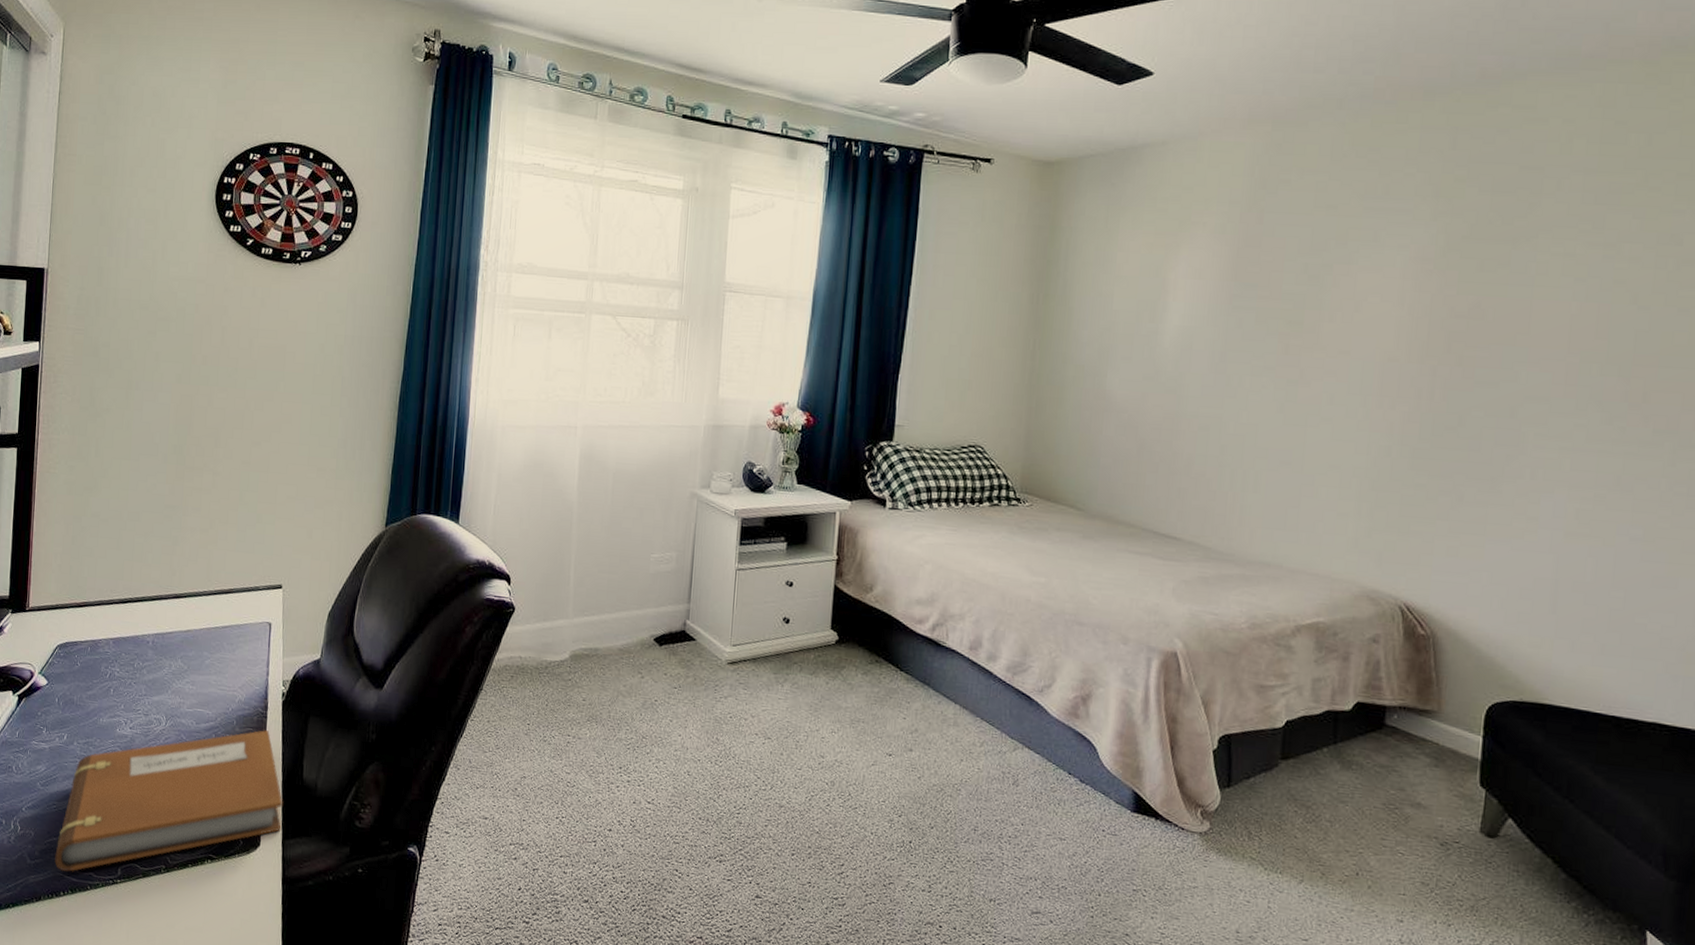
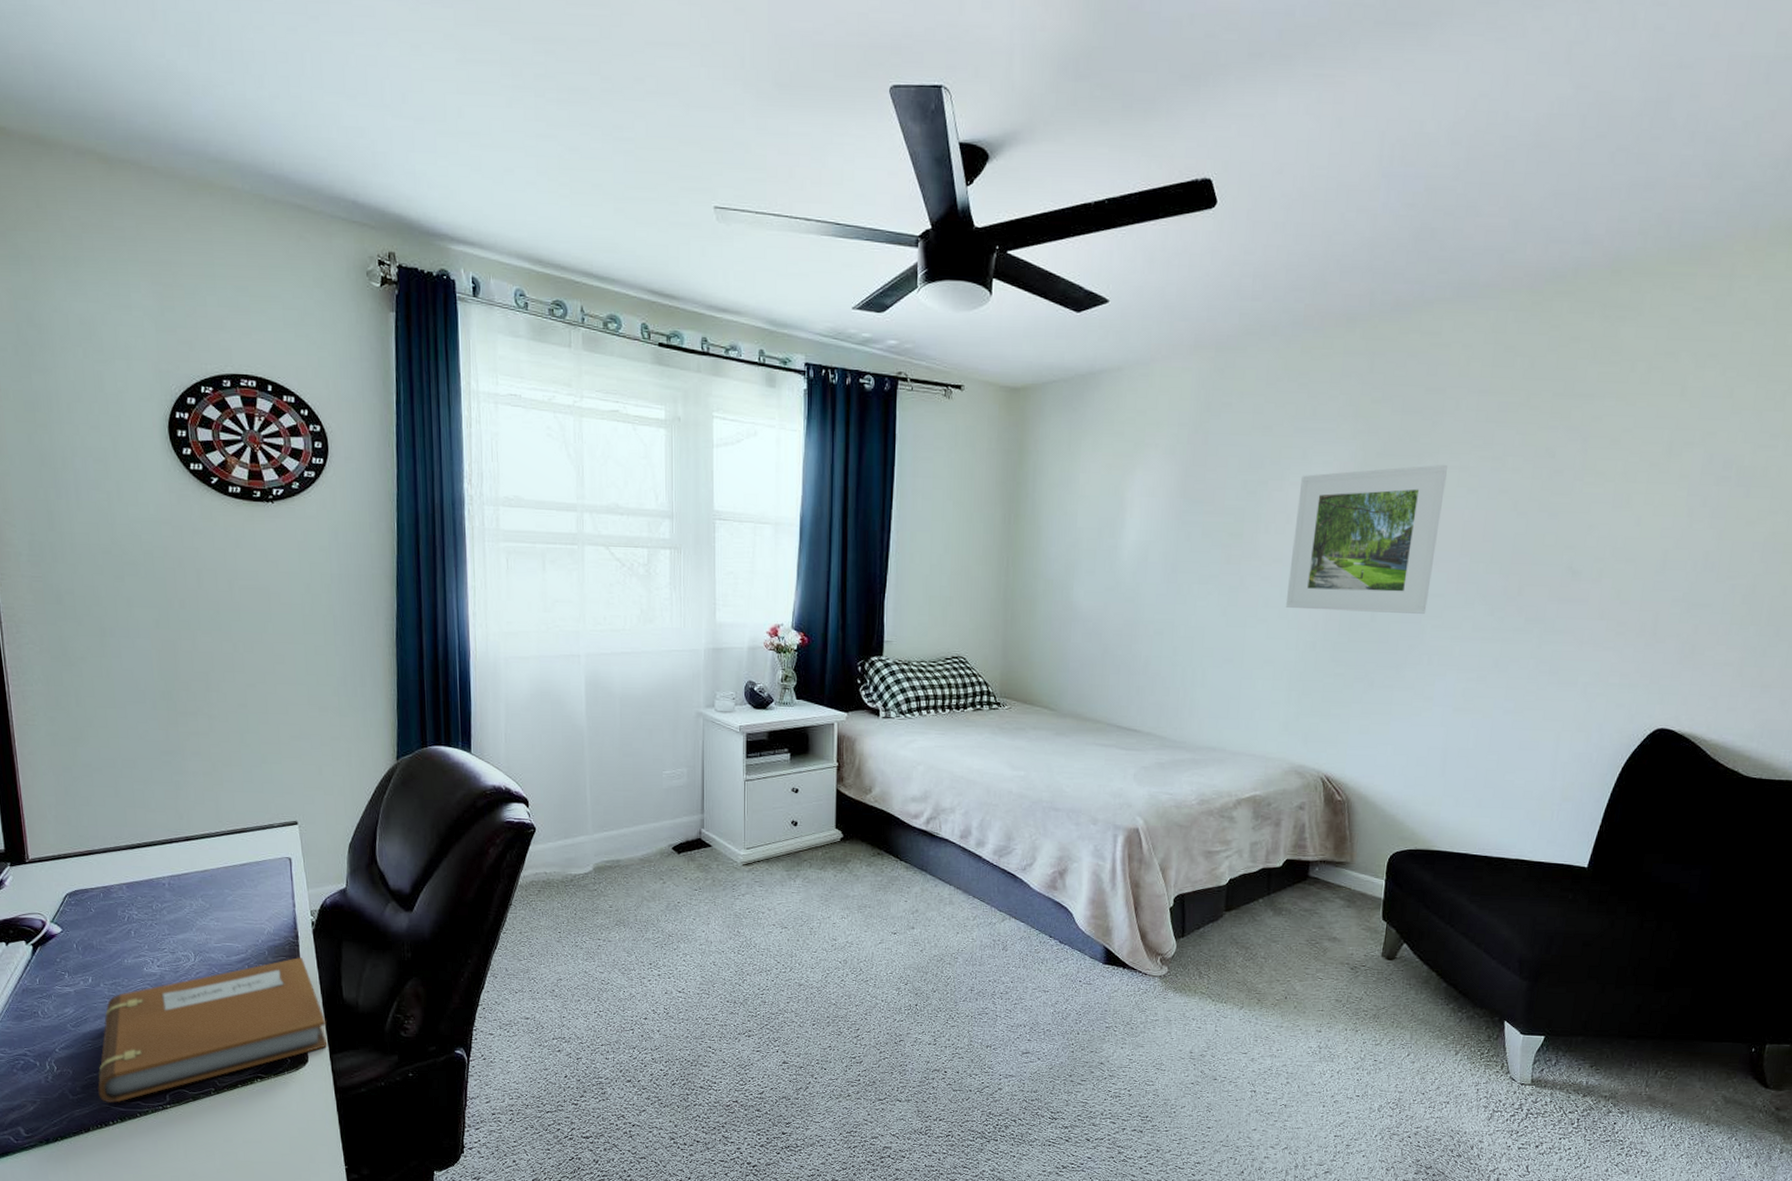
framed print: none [1354,251,1549,420] -> present [1285,465,1447,614]

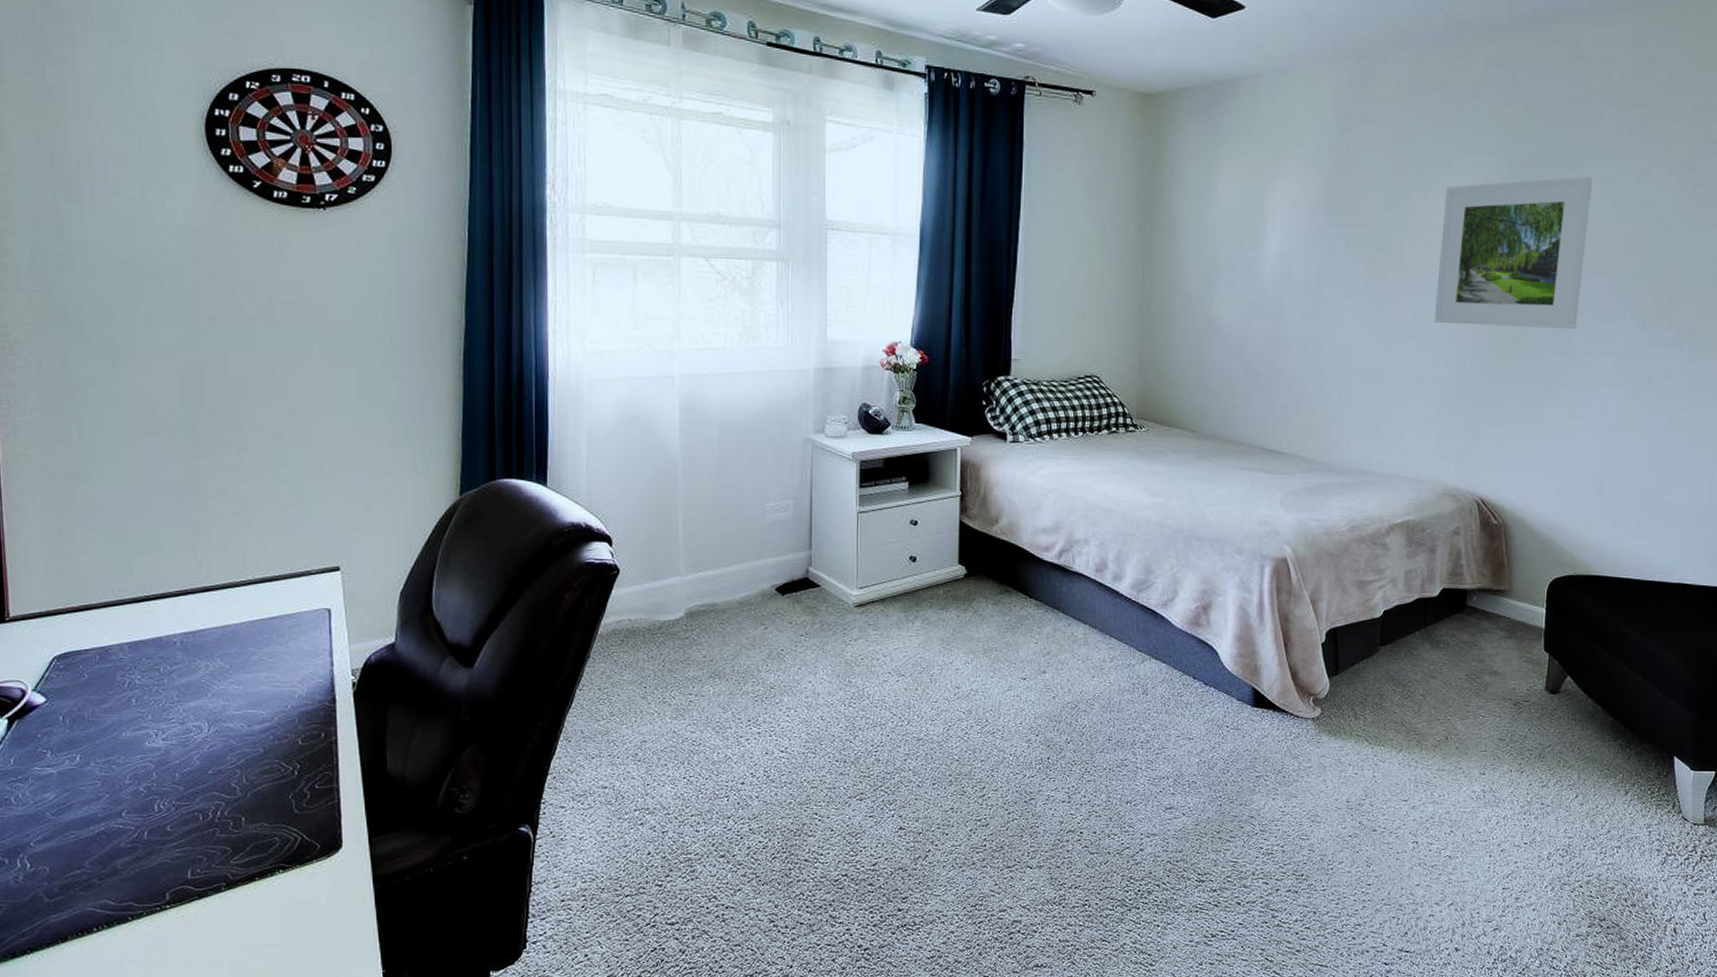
notebook: present [98,958,328,1104] -> none [80,725,367,906]

